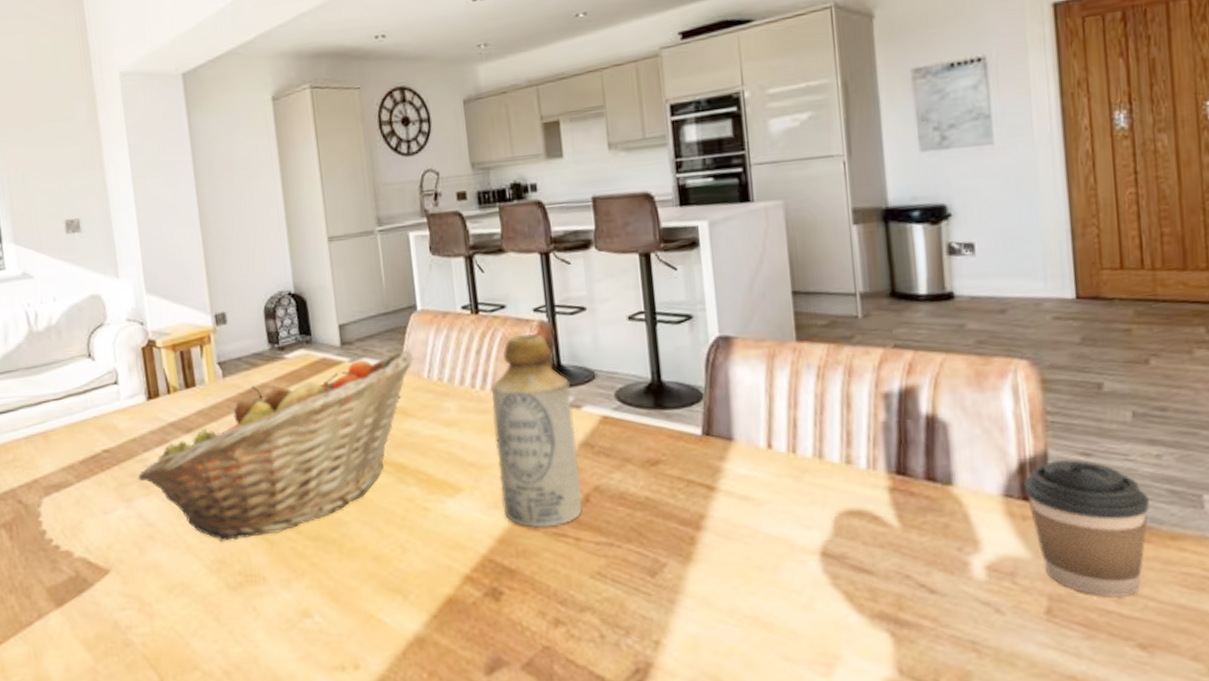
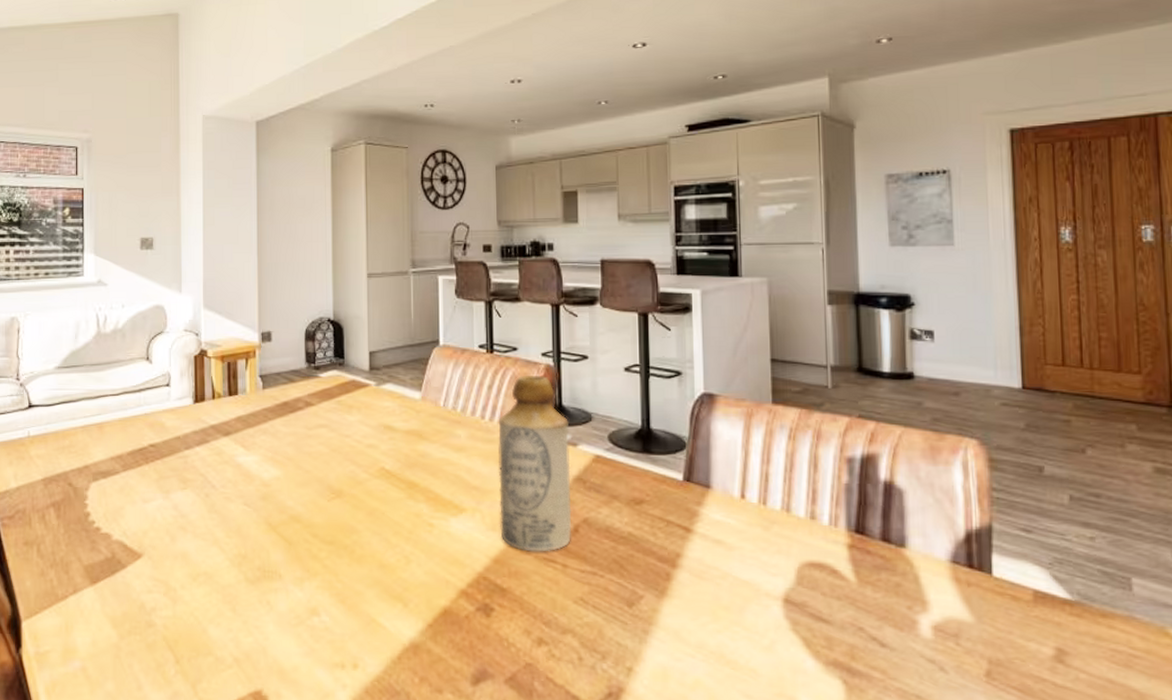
fruit basket: present [137,350,414,542] -> none [177,379,432,538]
coffee cup: present [1024,459,1150,598] -> none [970,533,1083,668]

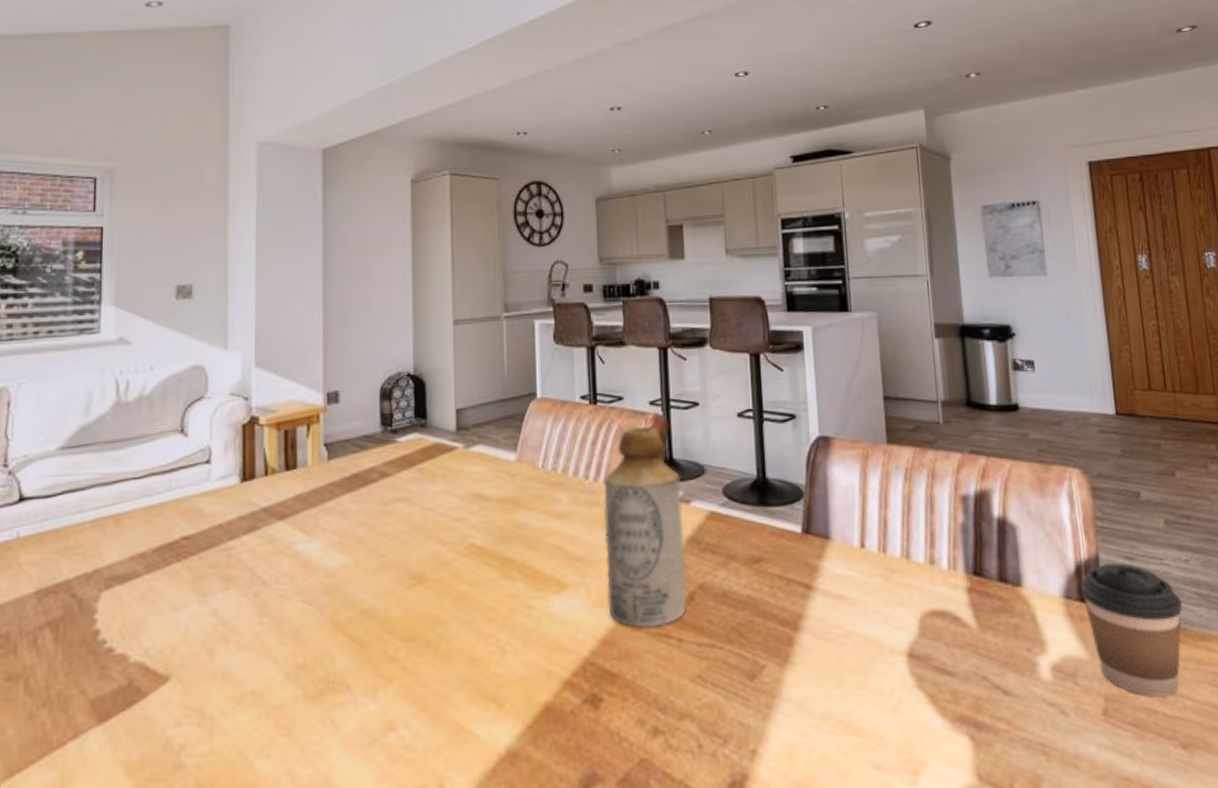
coffee cup: none [970,533,1083,668] -> present [1081,562,1183,698]

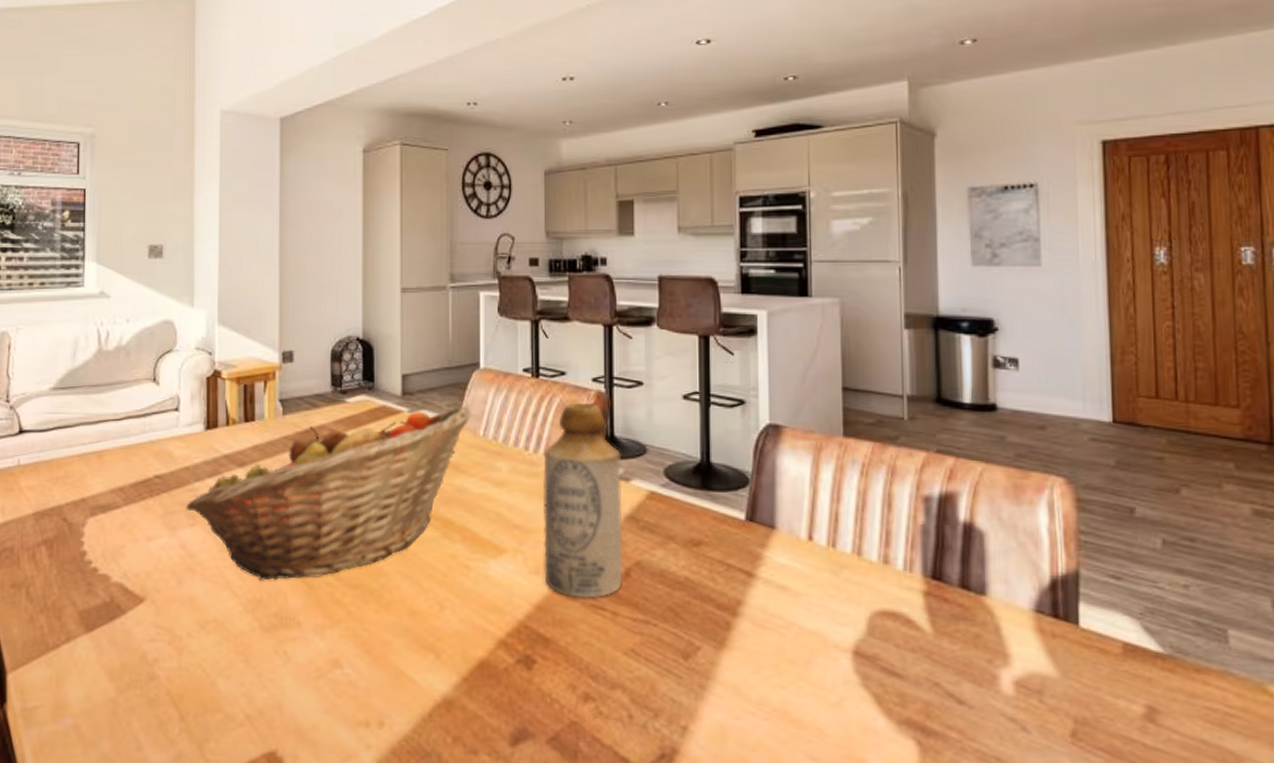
fruit basket: none [218,438,529,643] -> present [185,406,471,581]
coffee cup: present [1081,562,1183,698] -> none [1056,579,1176,727]

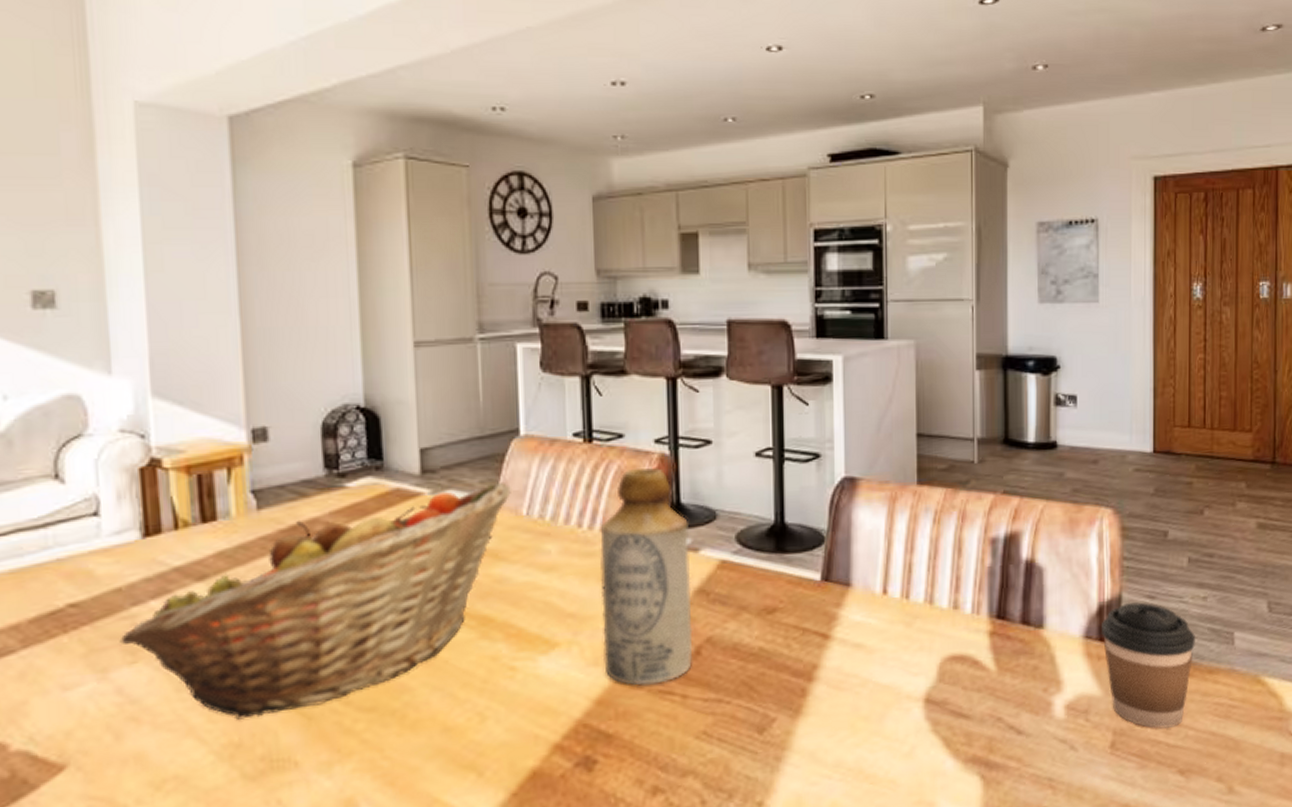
coffee cup: none [1056,579,1176,727] -> present [1102,602,1195,729]

